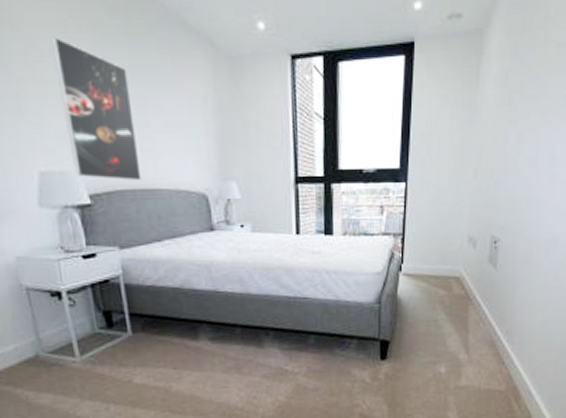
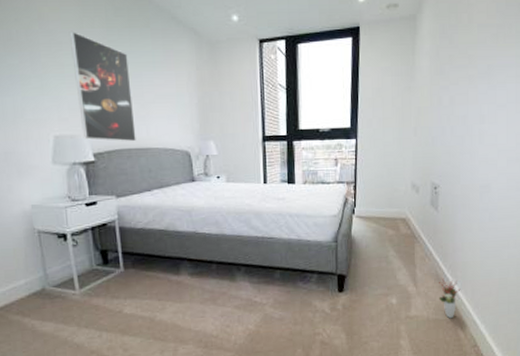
decorative plant: none [493,343,517,389] -> present [439,277,461,319]

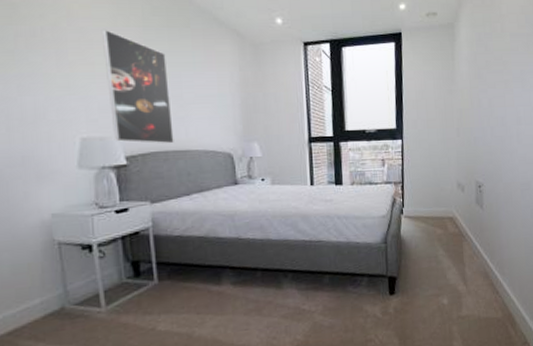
decorative plant: present [439,277,461,319] -> none [488,275,509,317]

